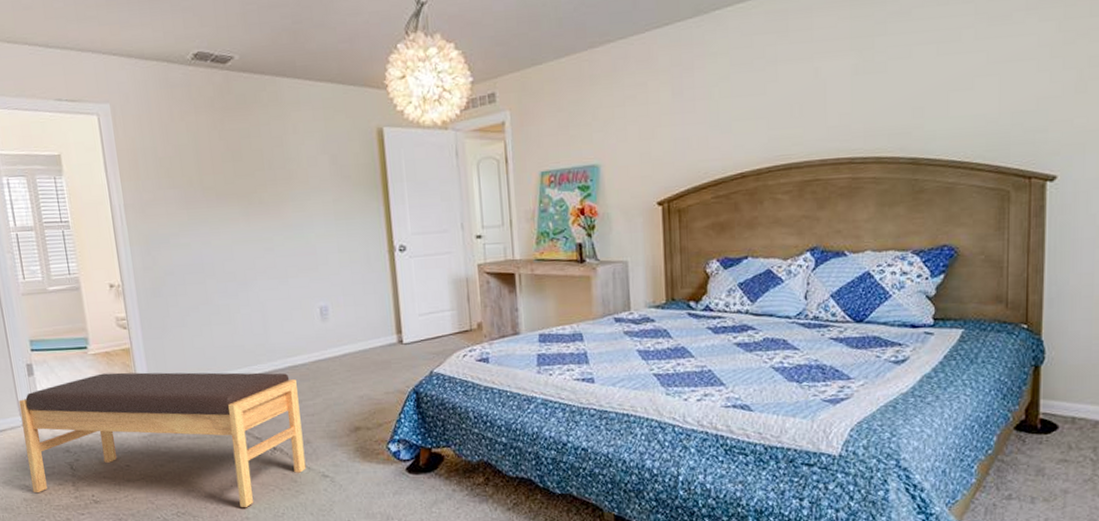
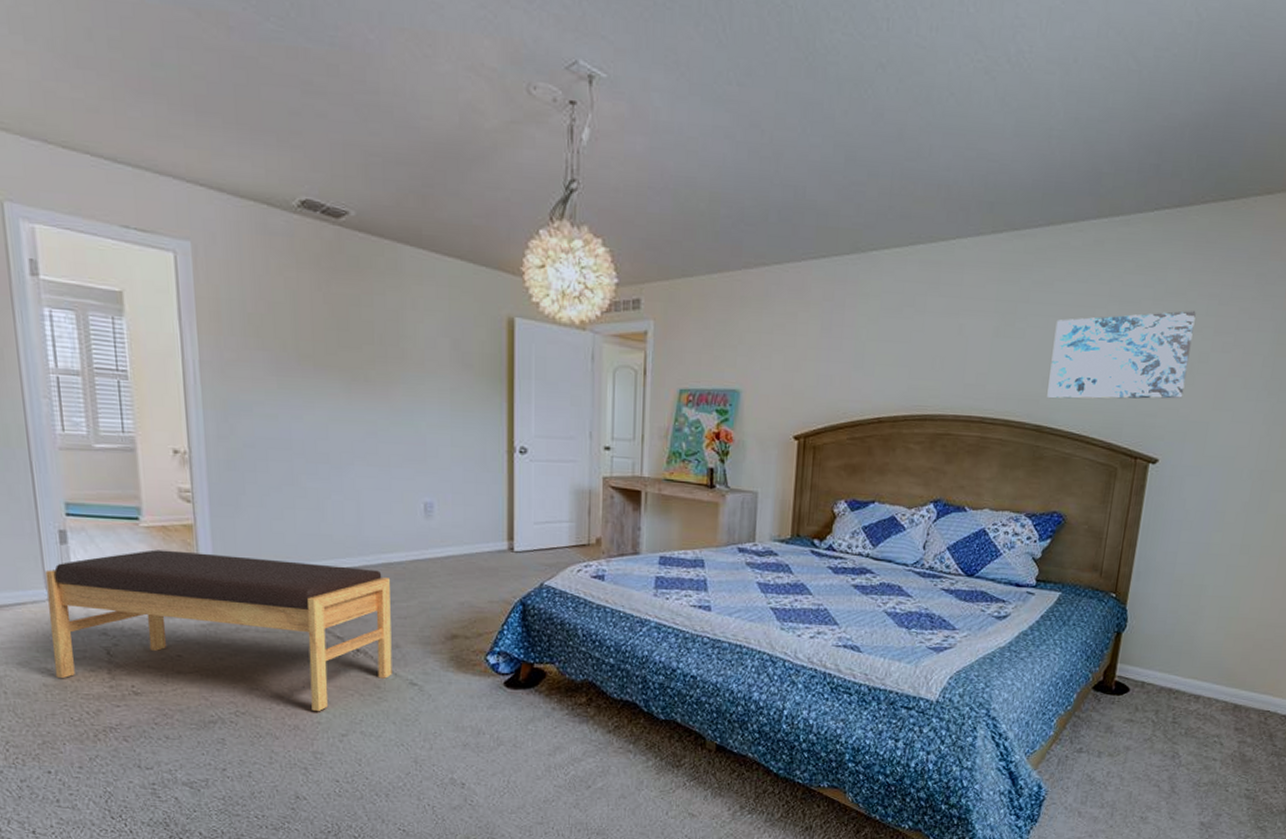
wall art: none [920,14,1078,129] -> present [1047,310,1196,399]

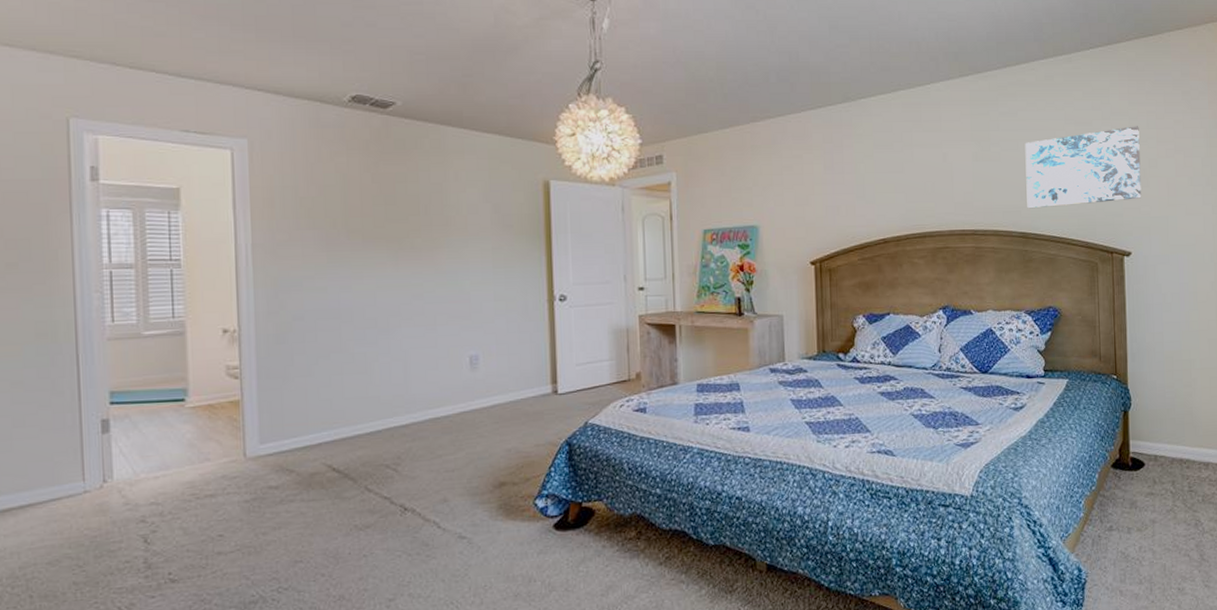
bench: present [45,549,392,711] -> none [84,426,441,578]

